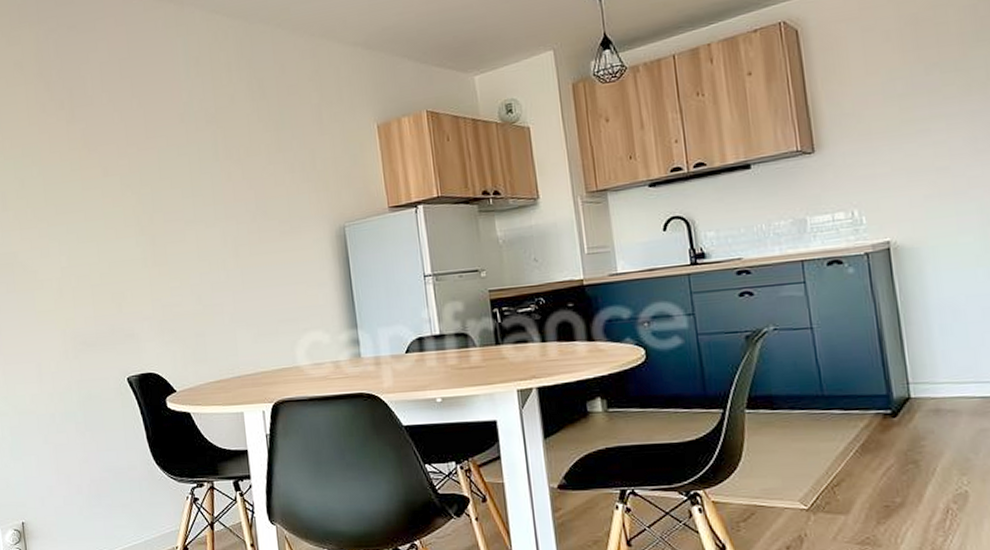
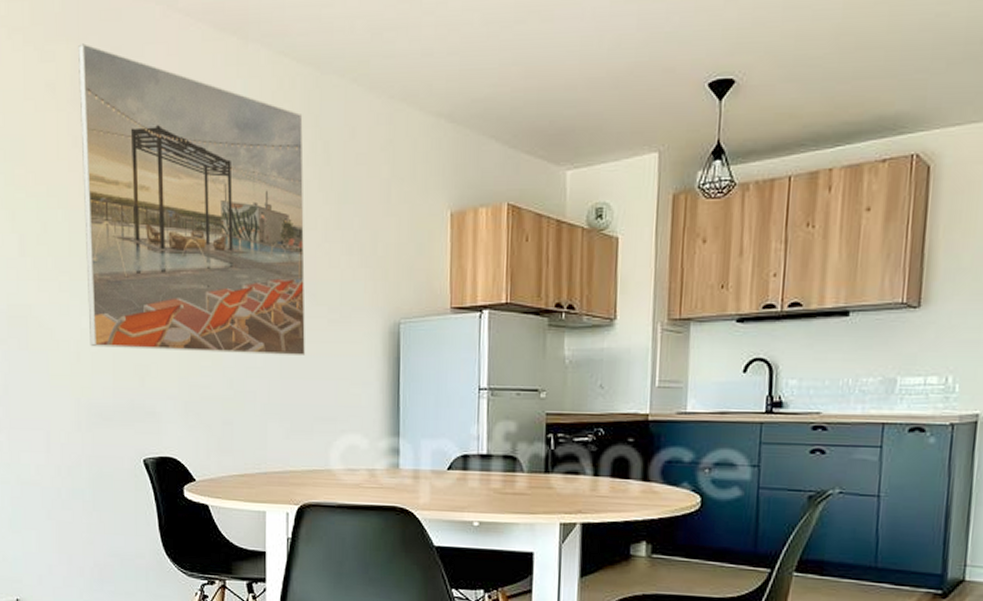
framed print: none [39,26,264,283] -> present [78,43,306,355]

